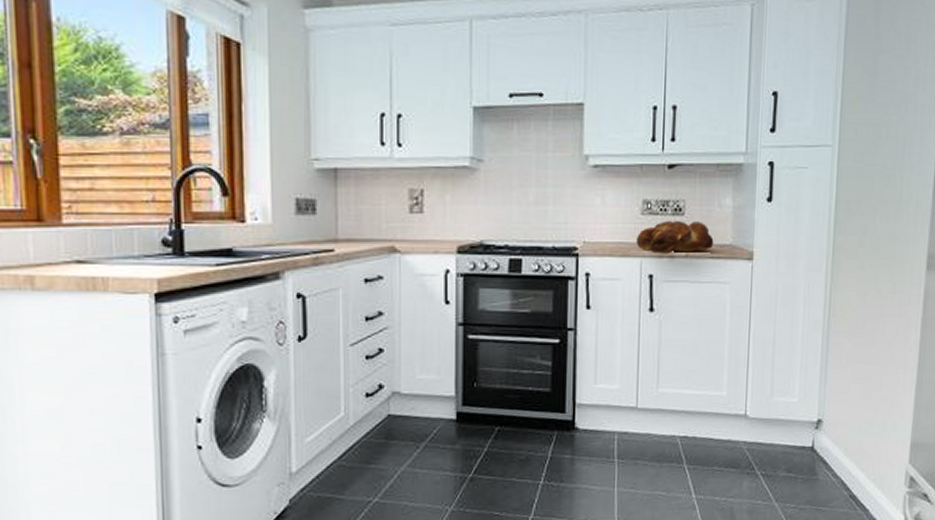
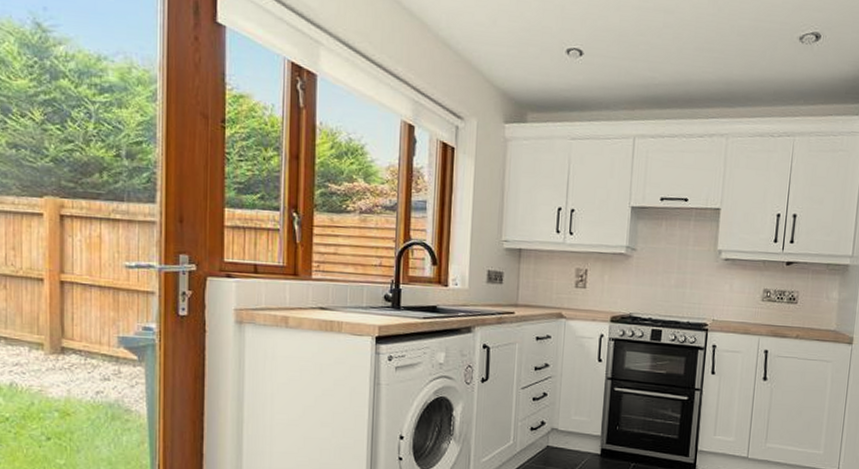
bread loaf: present [637,221,714,254] -> none [756,307,821,335]

